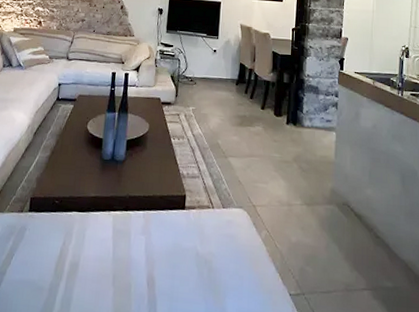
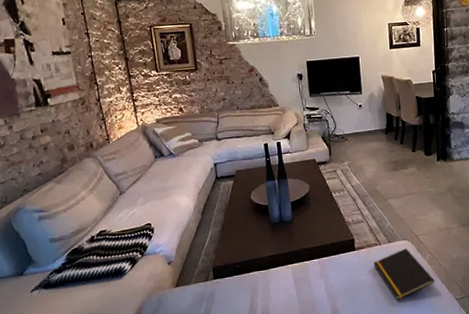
notepad: none [202,218,269,281] -> present [373,248,435,300]

